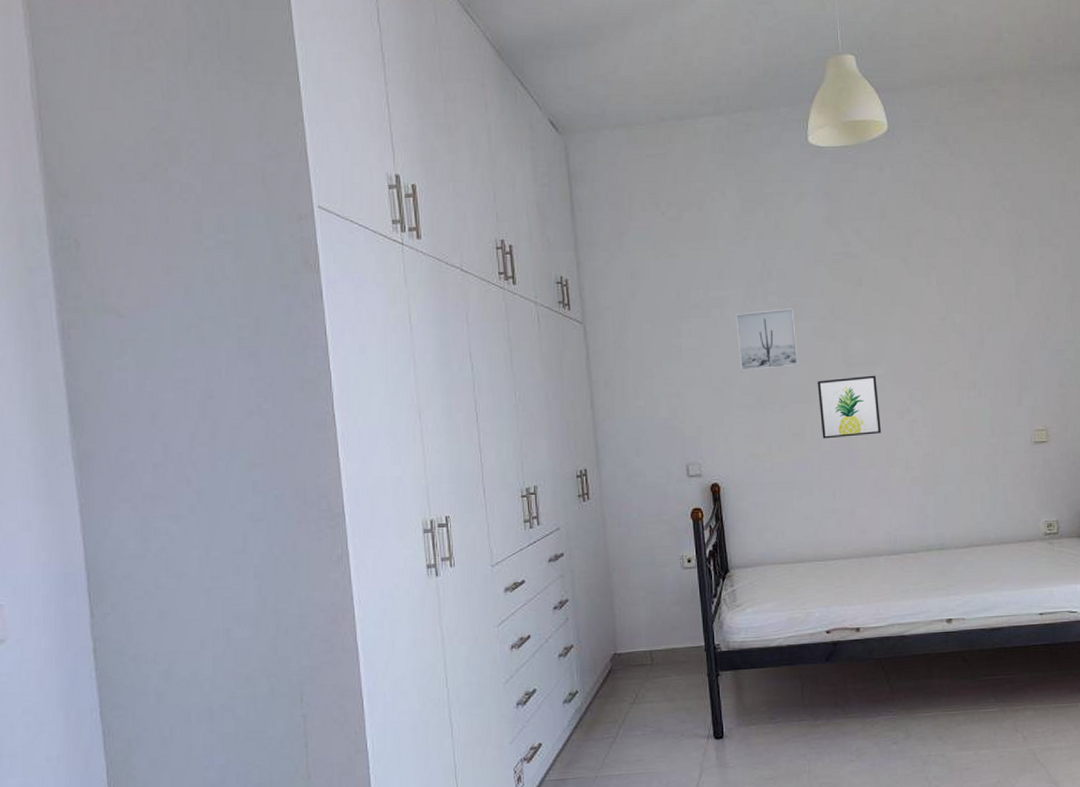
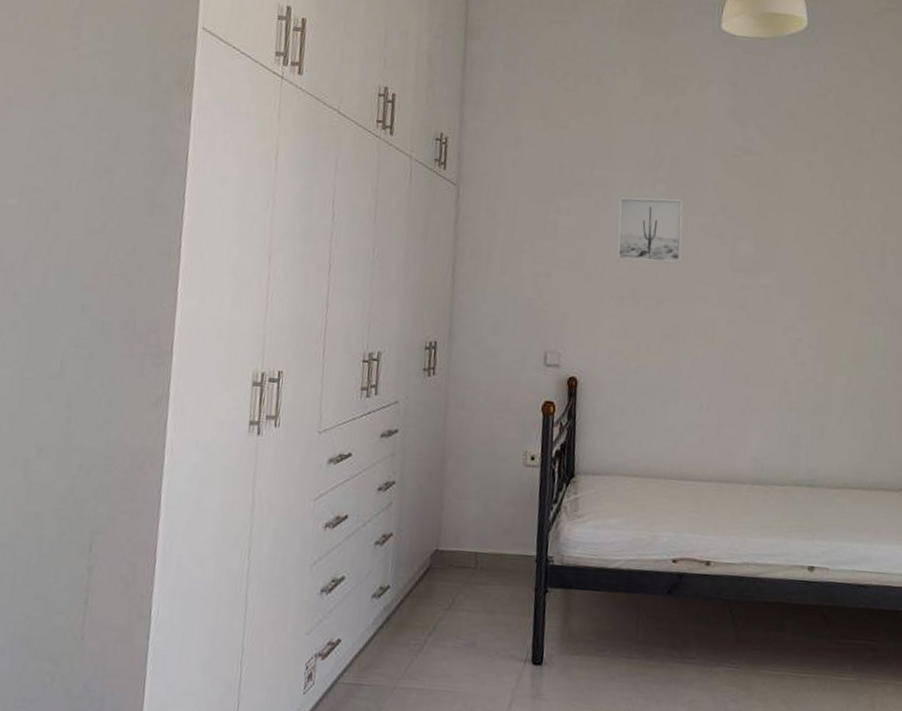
wall art: present [817,375,881,439] -> none [696,281,763,348]

